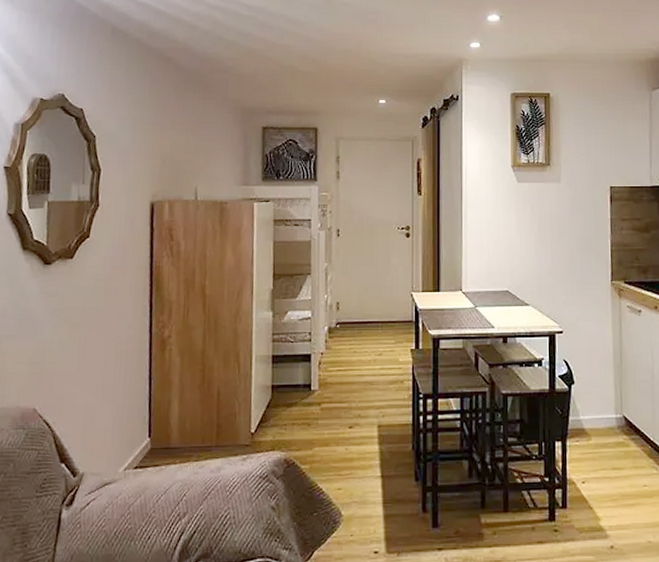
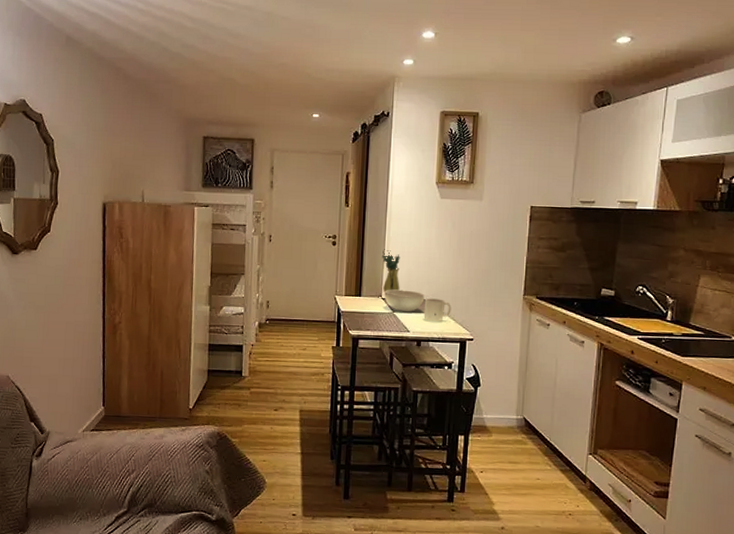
vase: none [459,238,481,287] -> present [381,249,400,294]
bowl: none [464,282,508,305] -> present [384,289,425,311]
mug: none [508,289,537,314] -> present [423,298,452,321]

